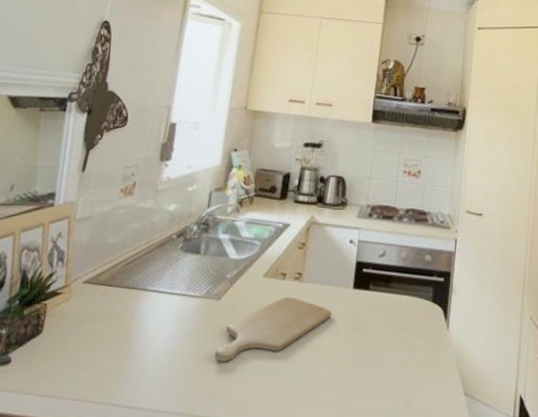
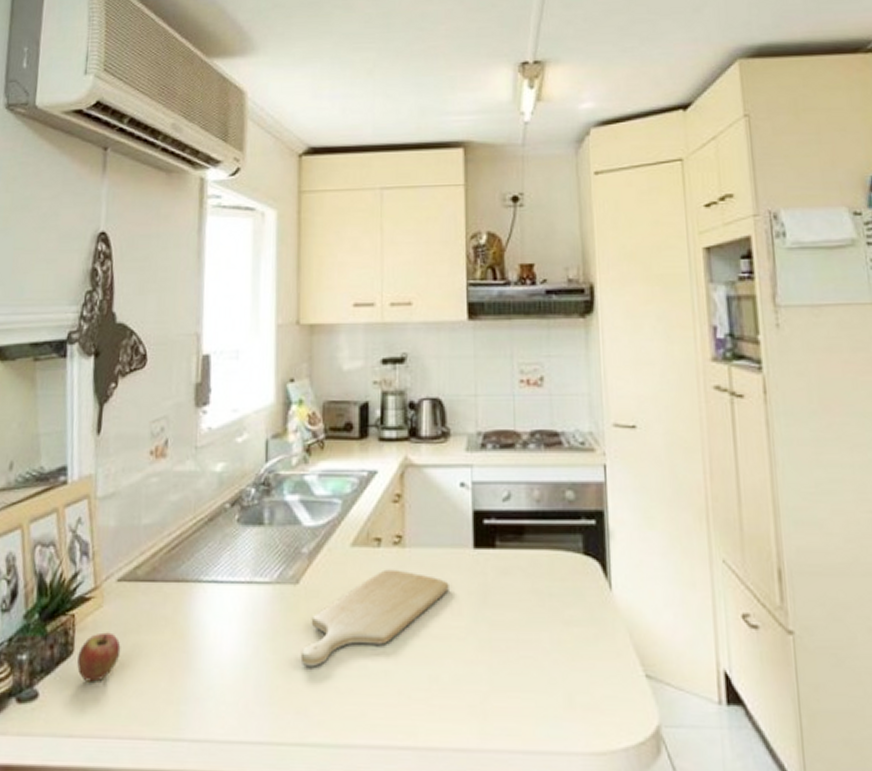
fruit: none [44,320,80,356] -> present [77,632,121,682]

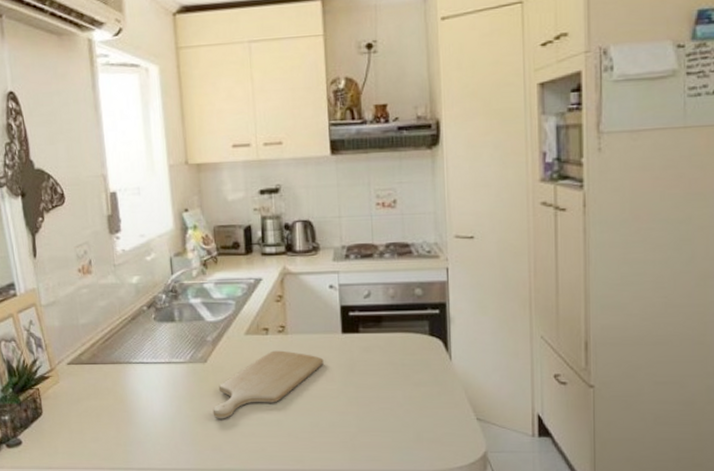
fruit: present [77,632,121,682] -> none [46,400,78,433]

